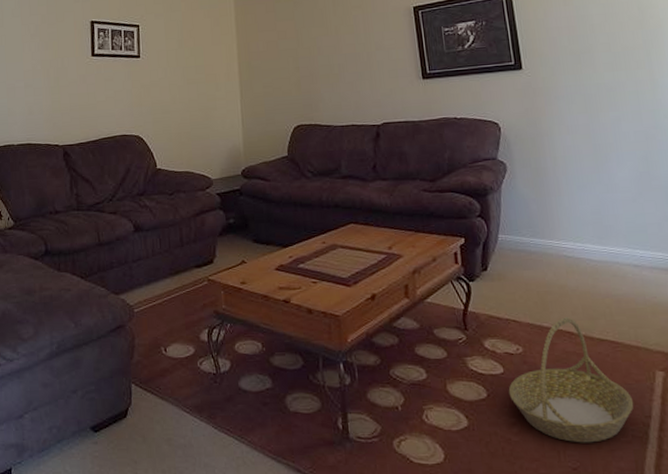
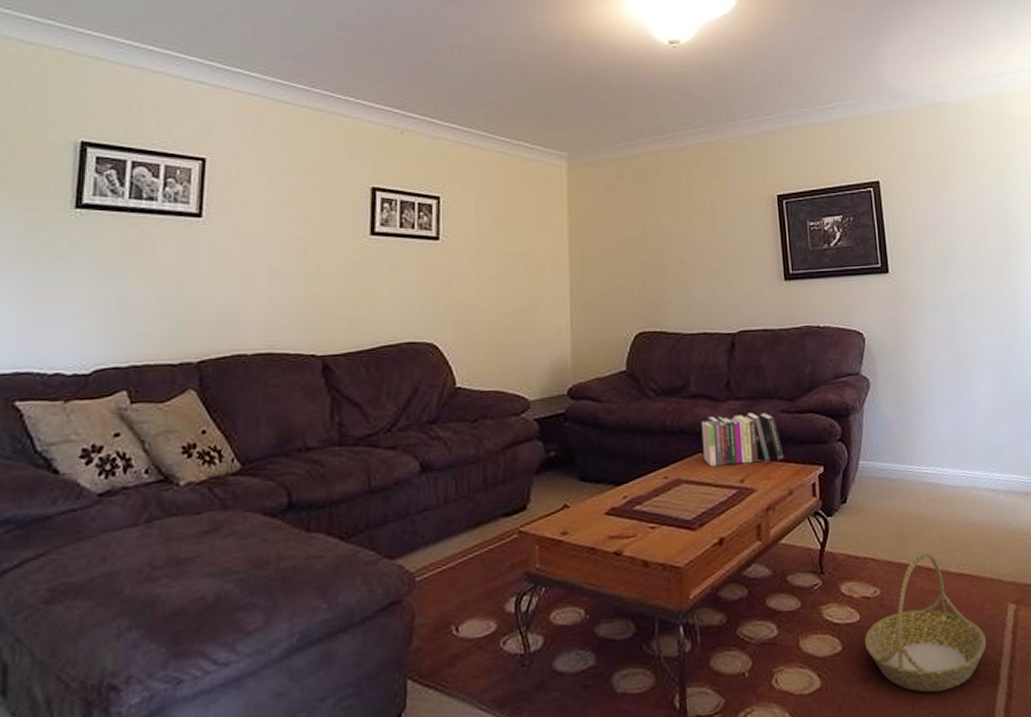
books: none [352,191,427,235] -> present [701,412,784,467]

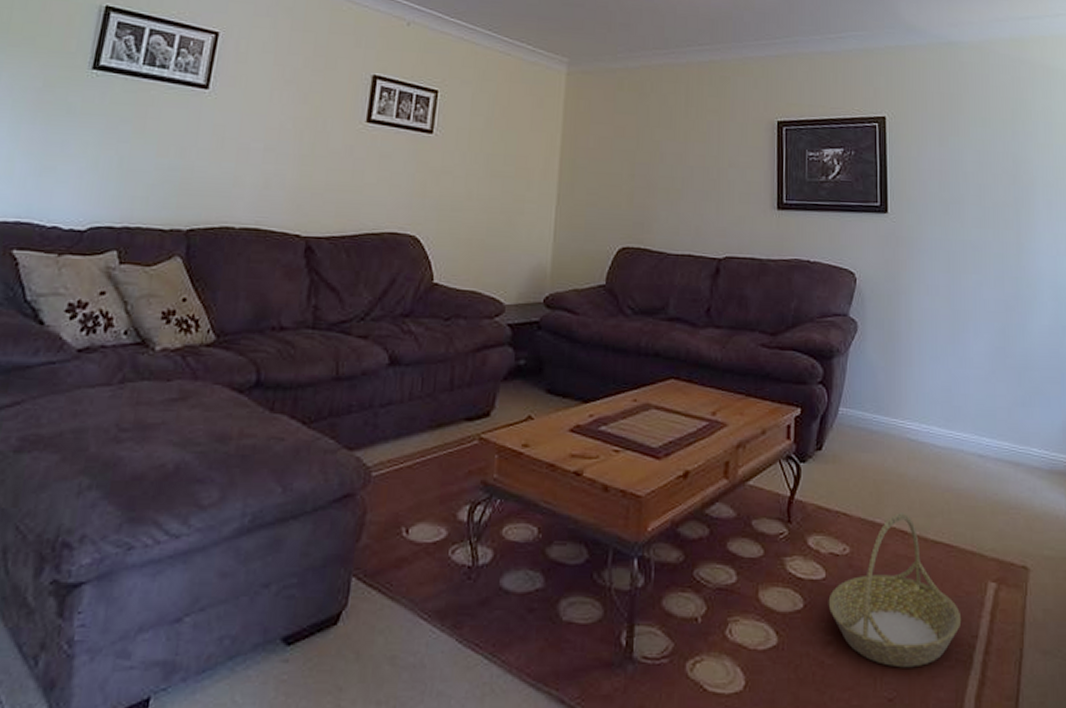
books: present [701,412,784,467] -> none [675,341,760,397]

